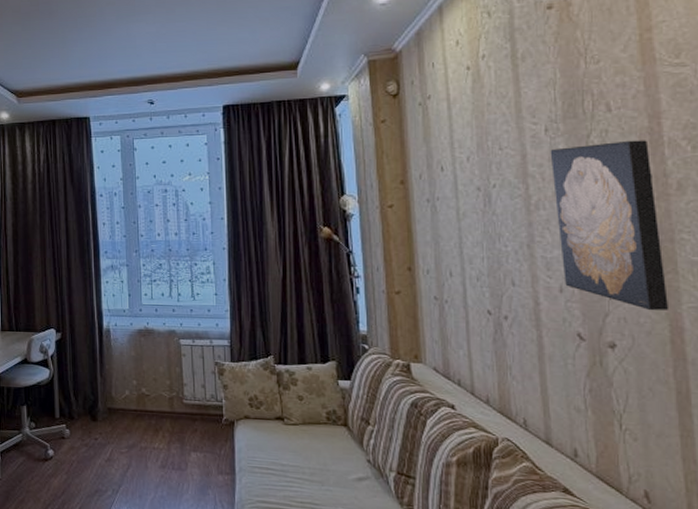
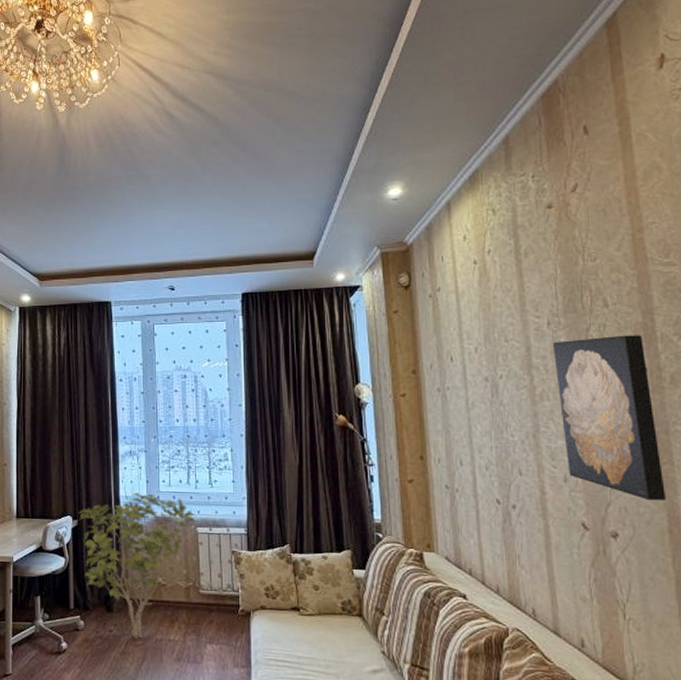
shrub: none [61,306,178,448] -> present [78,493,196,640]

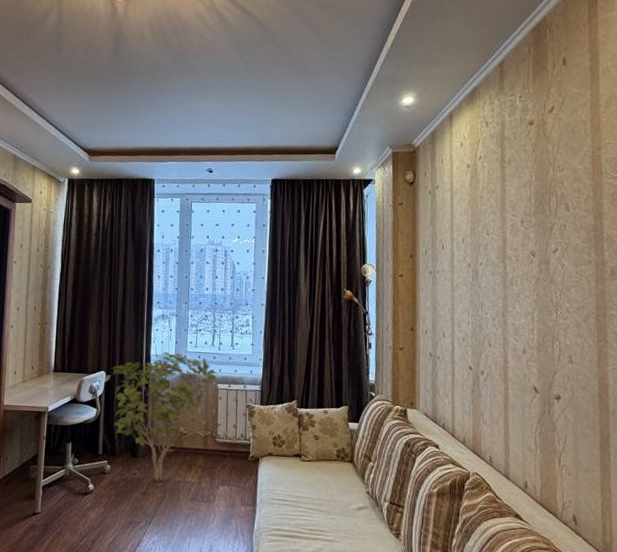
wall art: present [552,335,667,501] -> none [523,234,600,371]

